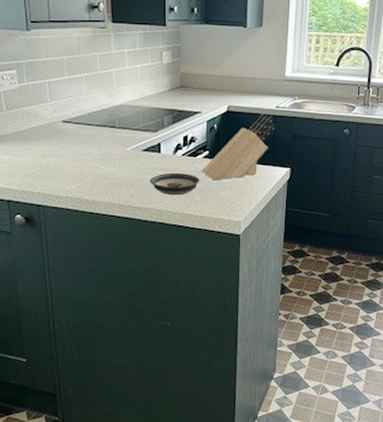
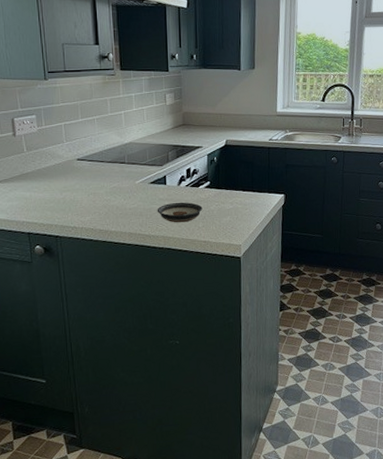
knife block: present [201,113,275,179] -> none [203,145,269,207]

